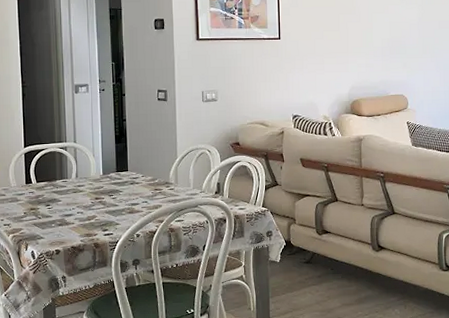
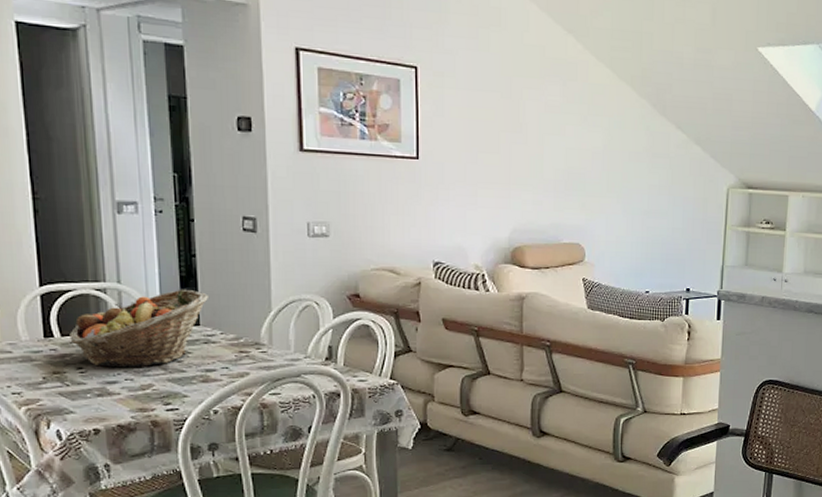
fruit basket: none [42,145,135,204] -> present [69,290,210,368]

